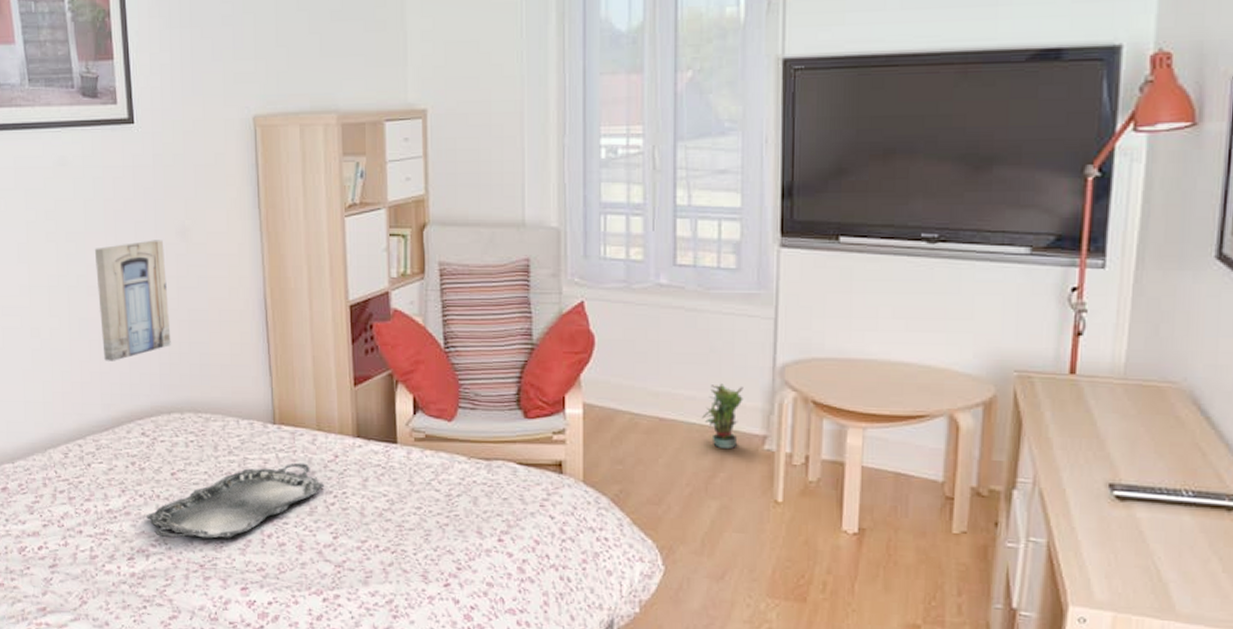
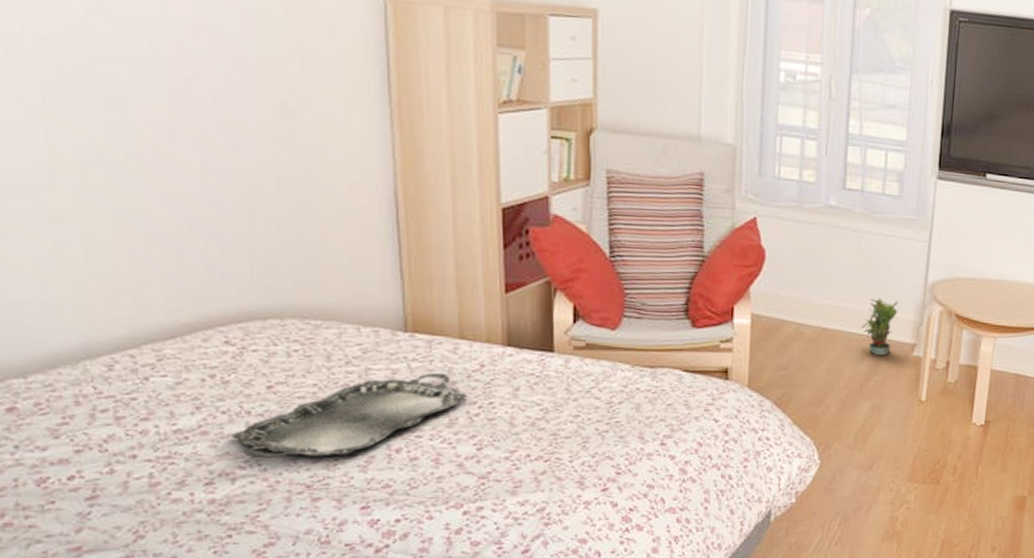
wall art: present [94,240,171,361] -> none [152,118,267,258]

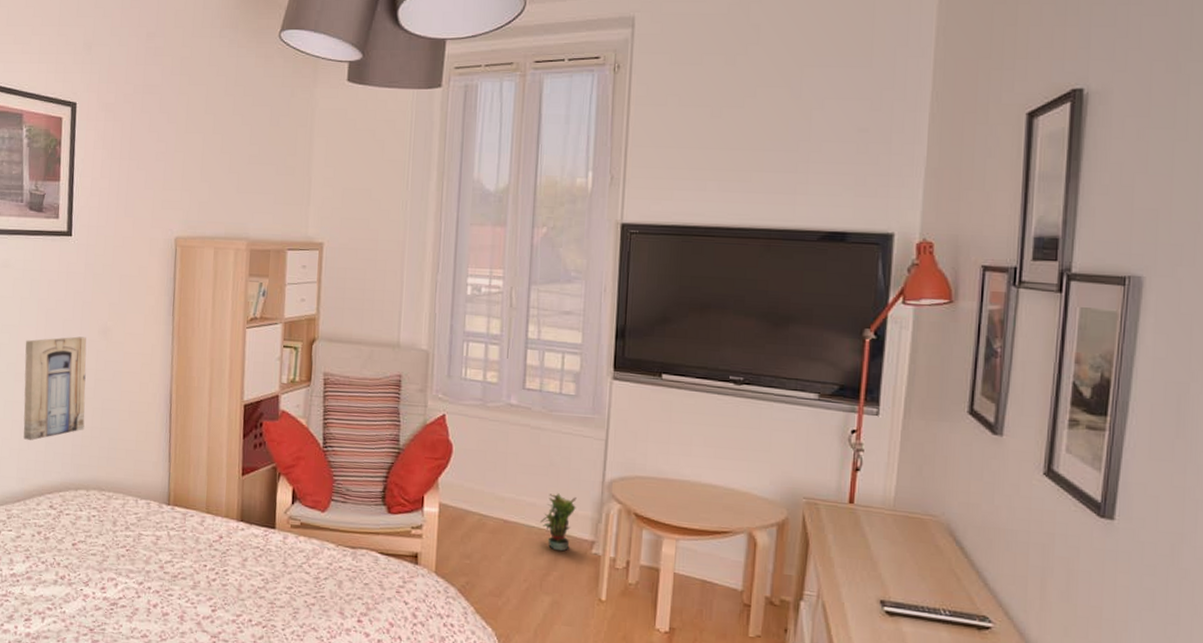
wall art: none [152,118,267,258] -> present [23,336,87,440]
serving tray: present [232,373,467,457] -> none [46,540,208,606]

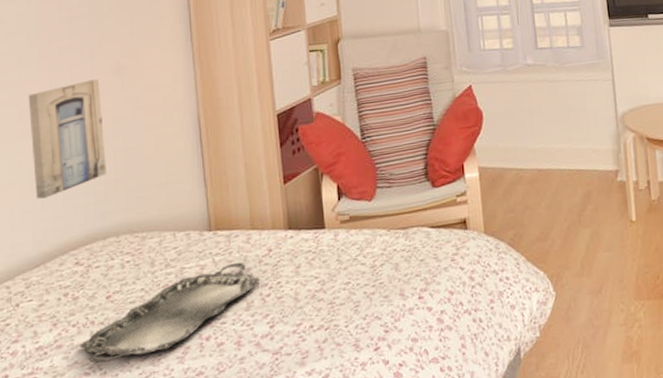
serving tray: none [46,540,208,606] -> present [80,262,259,363]
potted plant: present [540,493,577,551] -> none [570,135,598,186]

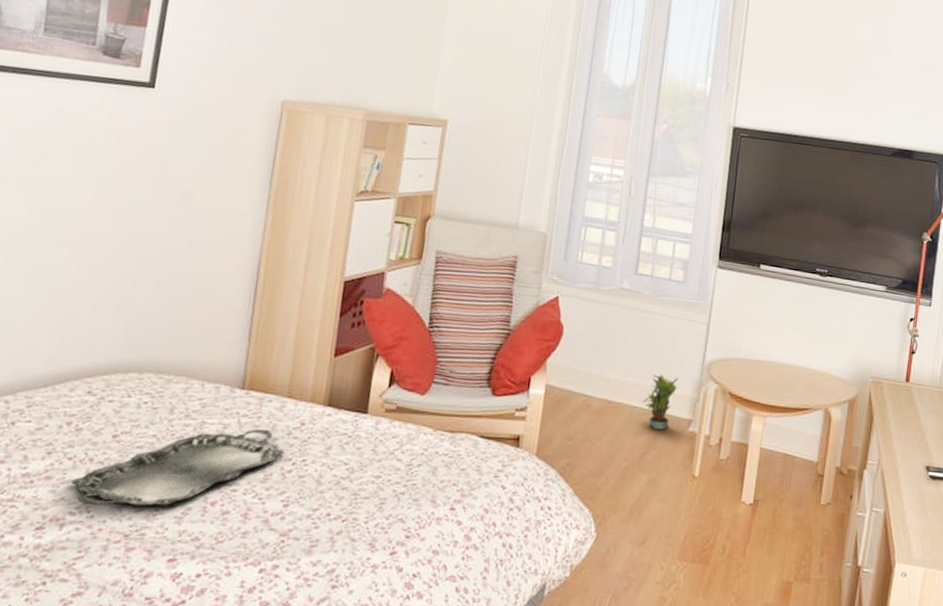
wall art: present [28,79,107,199] -> none [61,199,160,315]
potted plant: none [570,135,598,186] -> present [643,374,678,430]

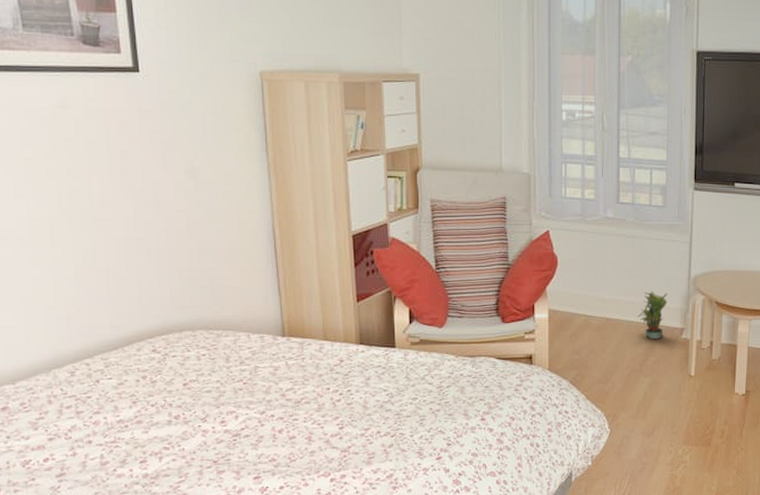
serving tray: present [71,428,284,506] -> none [159,368,330,440]

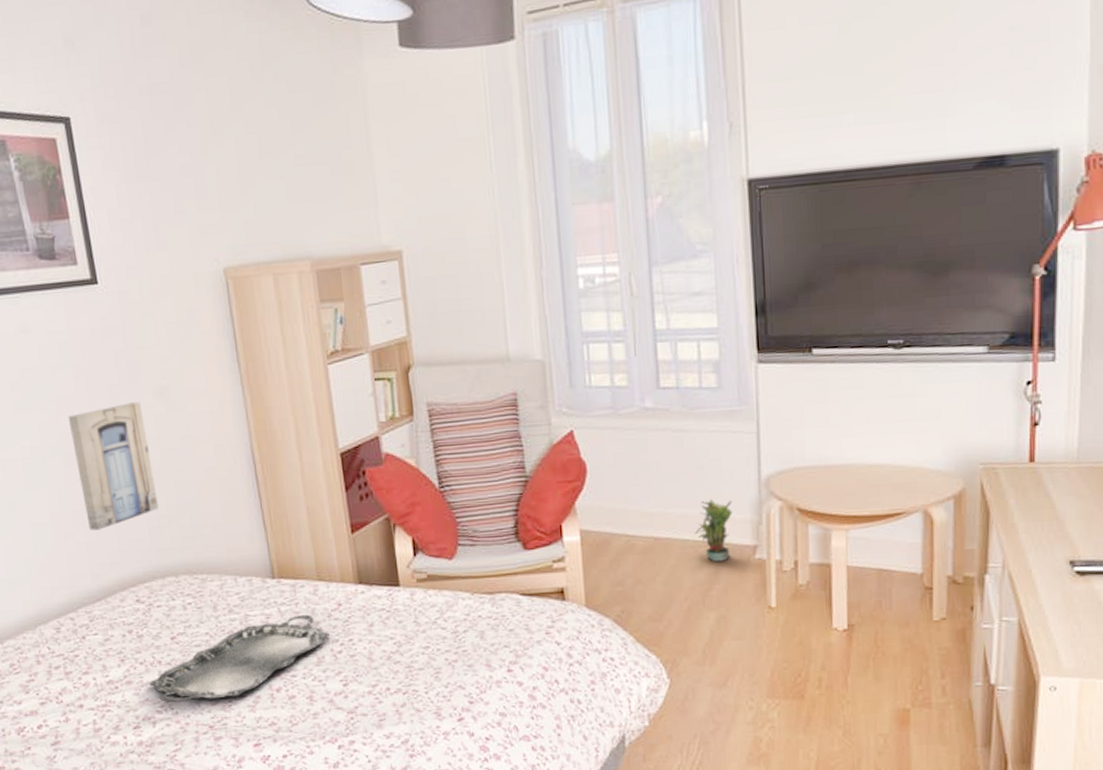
wall art: none [99,178,181,287] -> present [67,402,159,531]
serving tray: none [159,368,330,440] -> present [149,614,329,702]

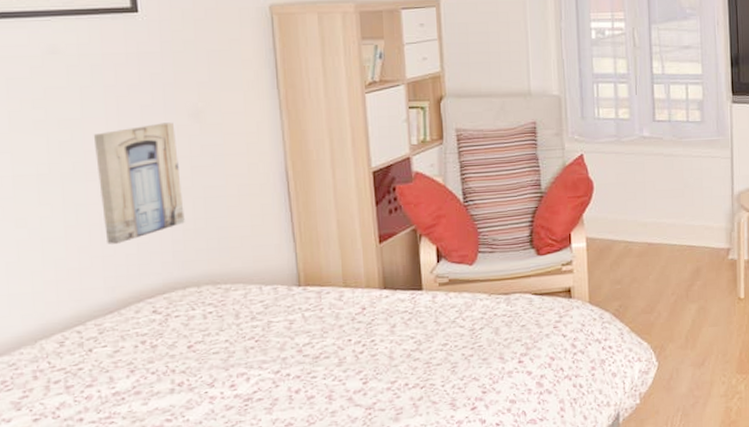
serving tray: present [149,614,329,702] -> none [160,318,352,410]
potted plant: present [695,499,733,561] -> none [681,211,711,262]

